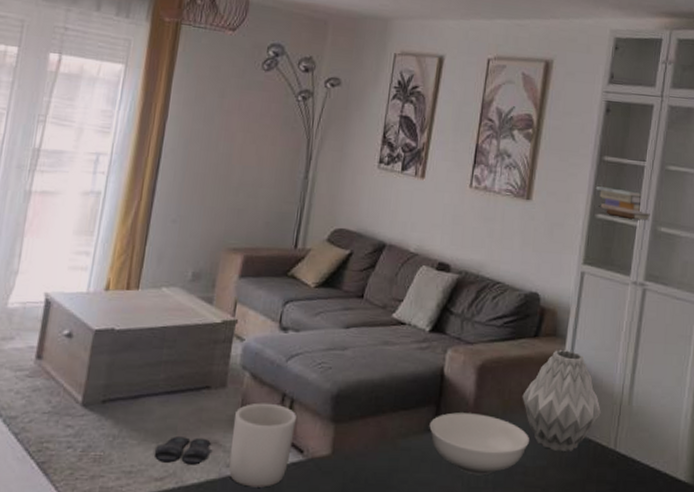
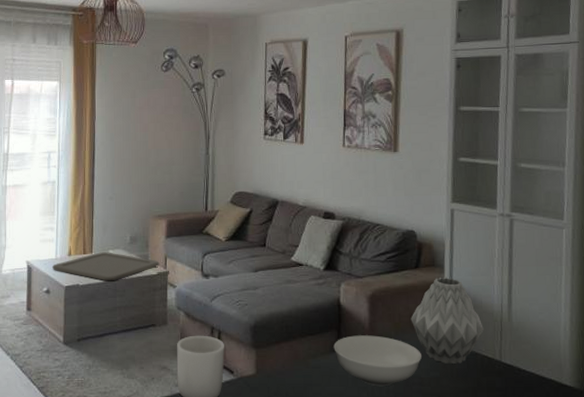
tray: none [81,289,226,328] -> present [52,252,159,281]
slippers: present [154,436,213,465] -> none [120,364,164,386]
books: present [596,186,650,221] -> none [456,133,510,160]

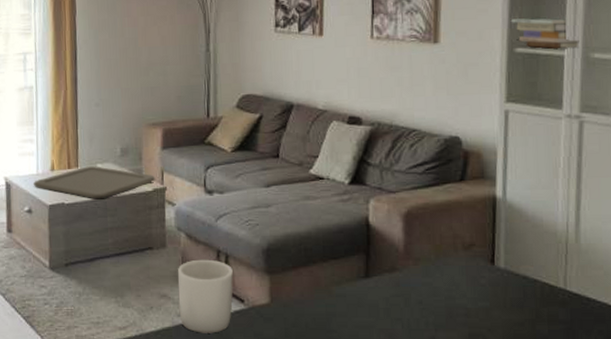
bowl: present [333,335,422,387] -> none [361,259,468,318]
vase: present [411,278,484,365] -> none [454,192,545,293]
books: none [456,133,510,160] -> present [512,18,580,50]

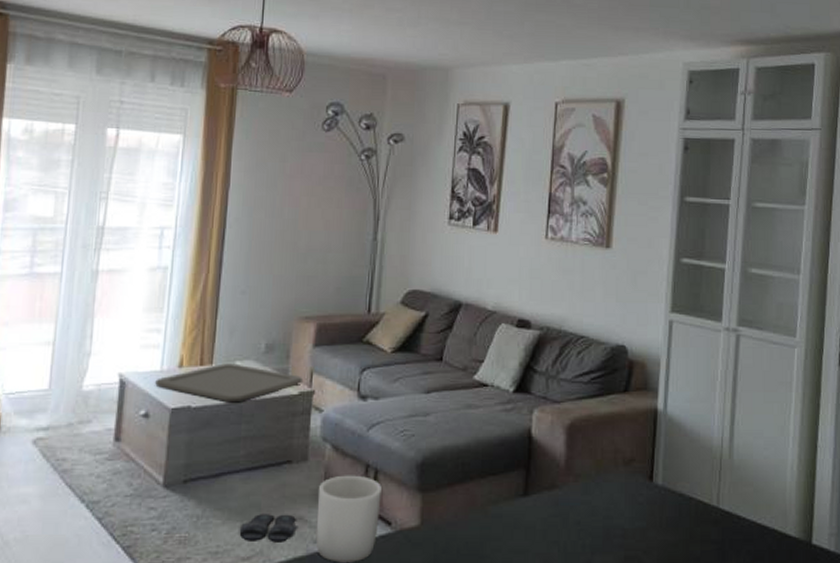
slippers: none [114,292,164,315] -> present [239,514,298,543]
books: present [512,18,580,50] -> none [679,229,739,263]

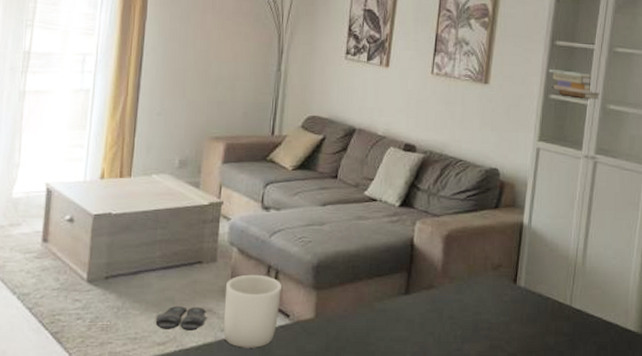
tray: present [155,363,302,403] -> none [79,176,212,211]
books: none [679,229,739,263] -> present [549,69,600,100]

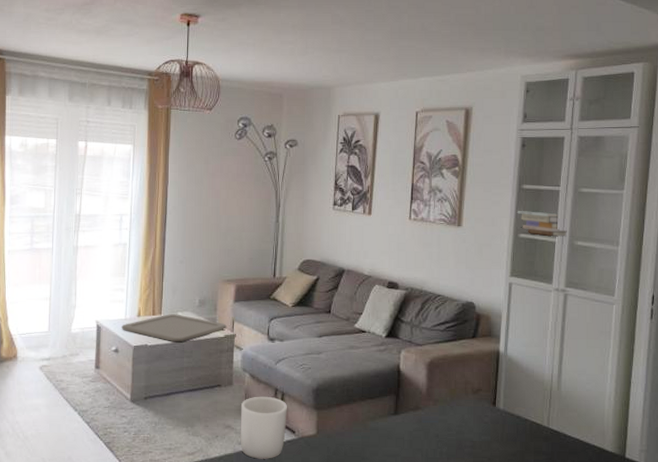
tray: none [79,176,212,211] -> present [122,314,227,343]
slippers: present [155,306,208,331] -> none [185,423,227,443]

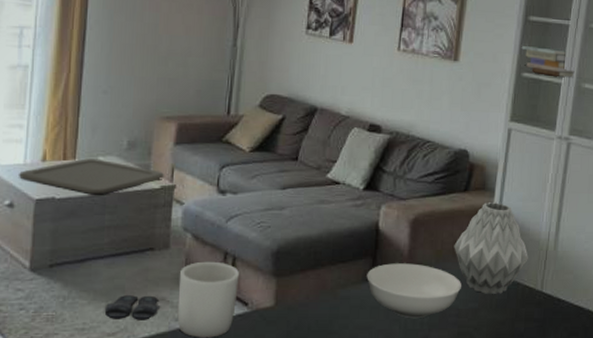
slippers: none [185,423,227,443] -> present [104,295,161,320]
bowl: none [392,400,474,449] -> present [367,263,461,319]
vase: none [466,348,534,430] -> present [454,202,528,295]

